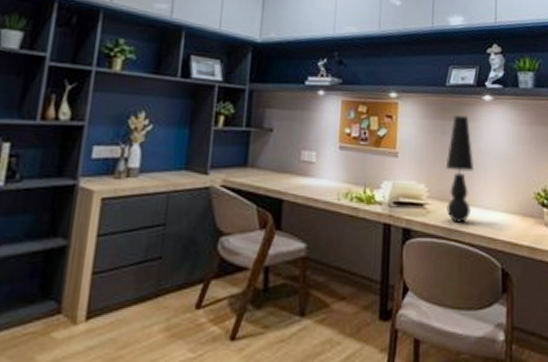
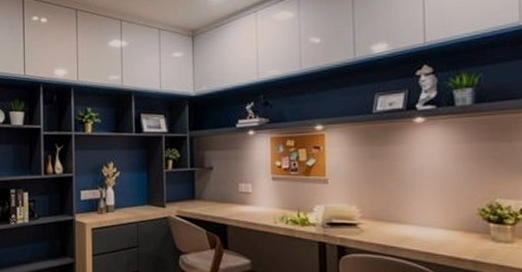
table lamp: present [445,115,474,223] -> none [377,139,408,240]

